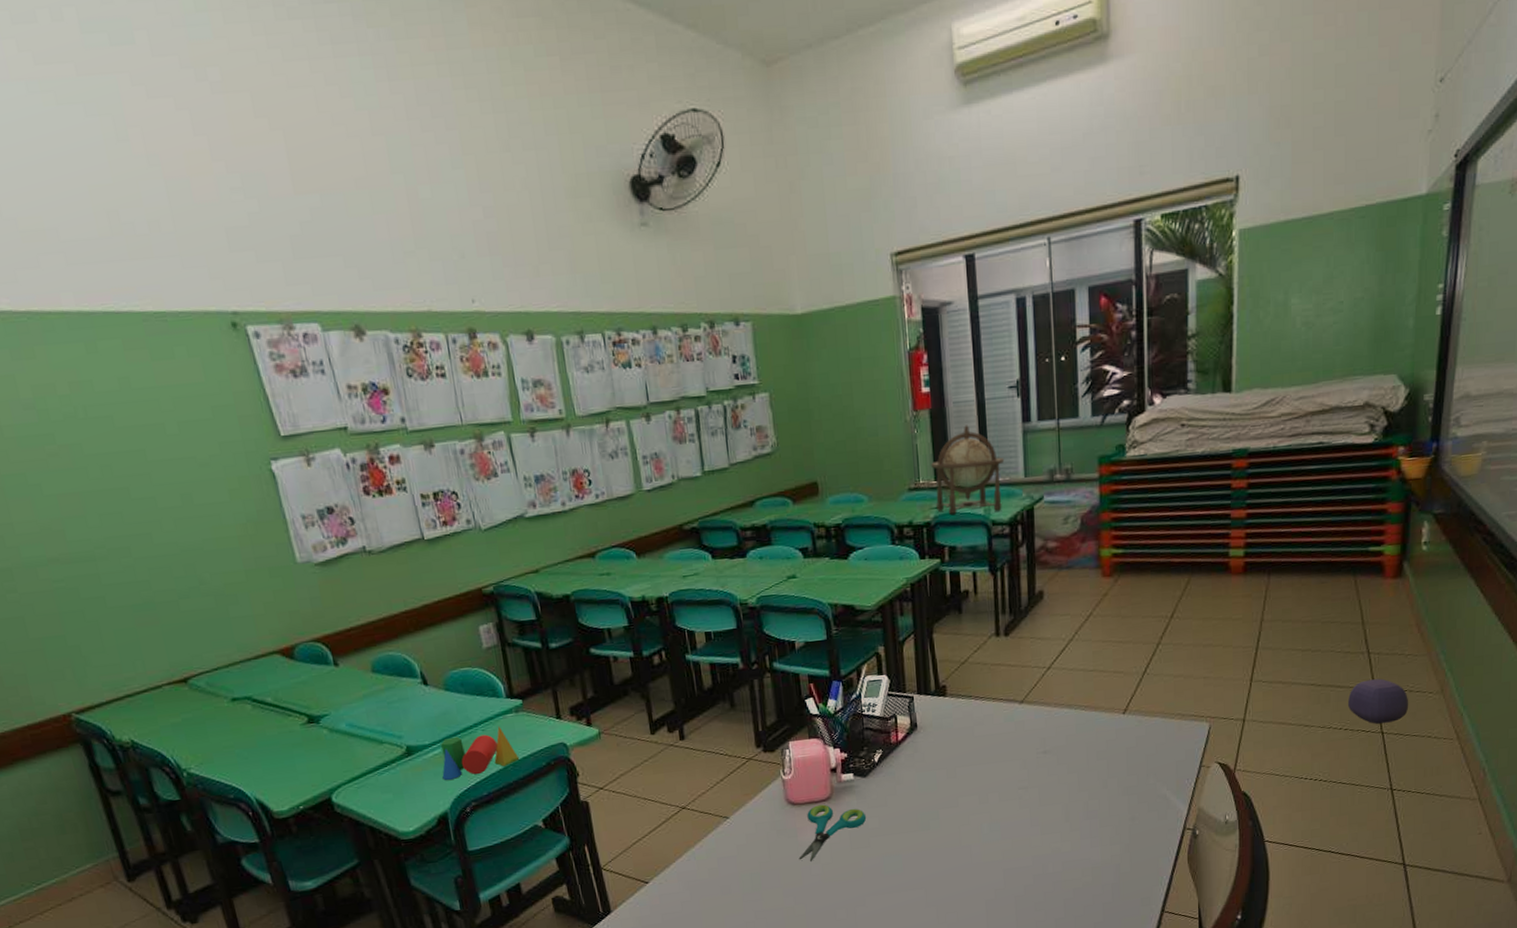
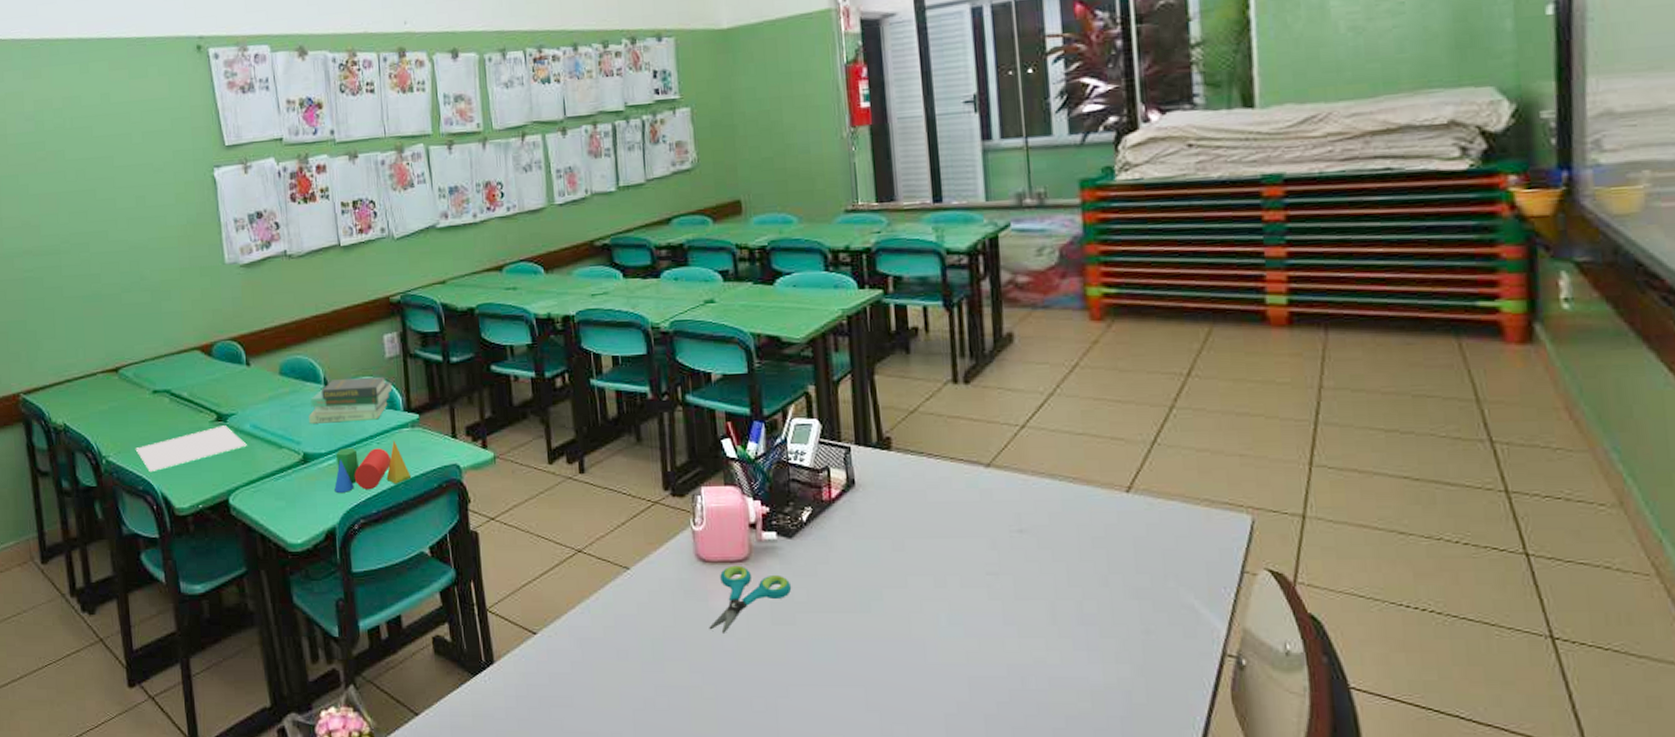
paper sheet: none [219,727,345,780] -> present [135,425,247,473]
books: none [408,666,493,718] -> present [309,376,393,424]
globe: present [931,425,1005,516] -> none [872,142,961,242]
ball: present [1348,678,1409,724] -> none [1465,478,1568,541]

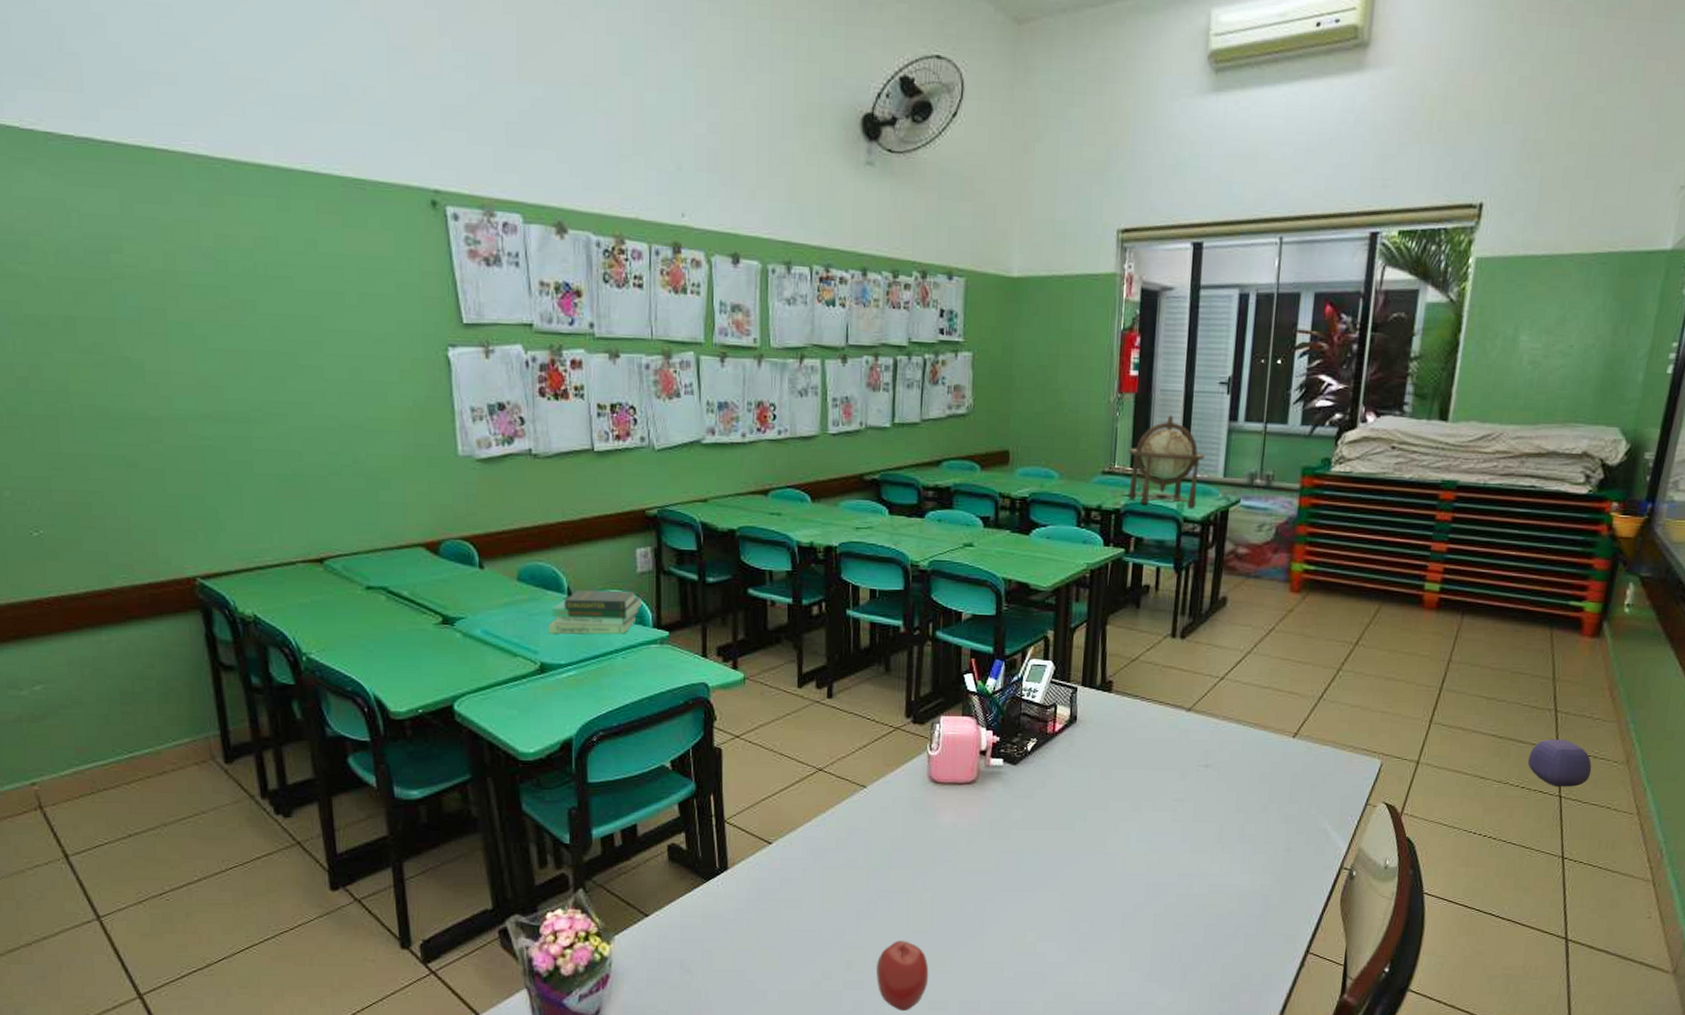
paper sheet: present [135,425,247,473] -> none [343,629,477,673]
toy blocks: present [334,440,412,493] -> none [573,656,657,704]
scissors: present [709,565,792,633] -> none [933,787,1011,846]
globe: none [872,142,961,242] -> present [1127,415,1206,509]
ball: none [1465,478,1568,541] -> present [1528,739,1592,787]

